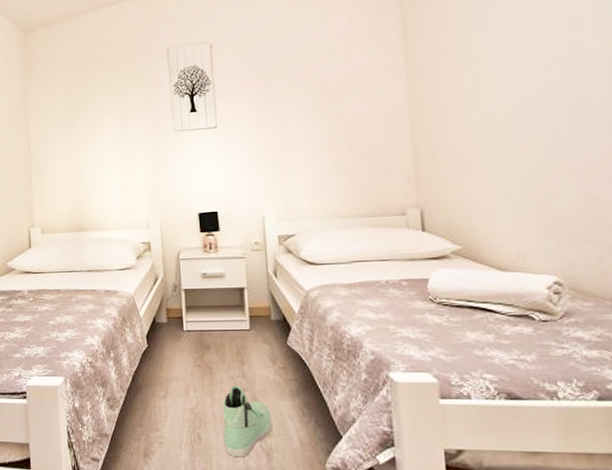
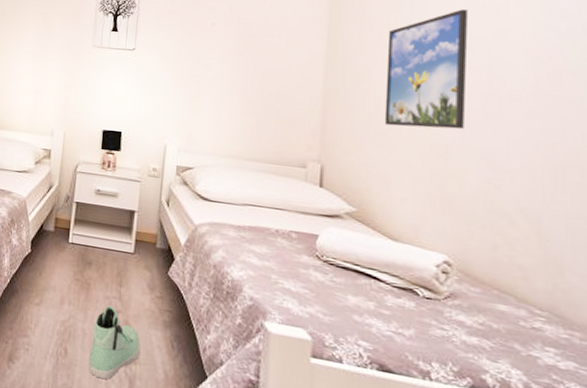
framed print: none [466,29,555,159] -> present [384,9,467,130]

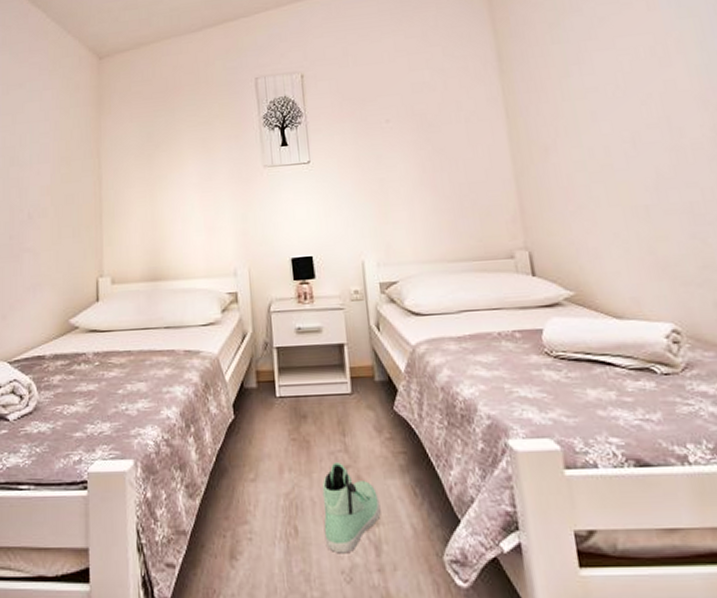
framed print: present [384,9,467,130] -> none [563,65,658,197]

